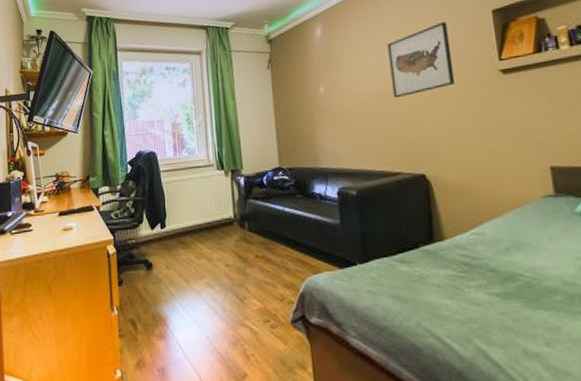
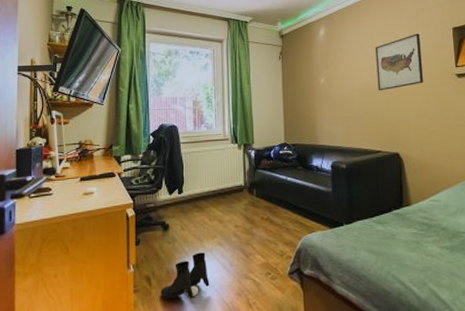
boots: none [147,295,201,347] -> present [160,252,210,300]

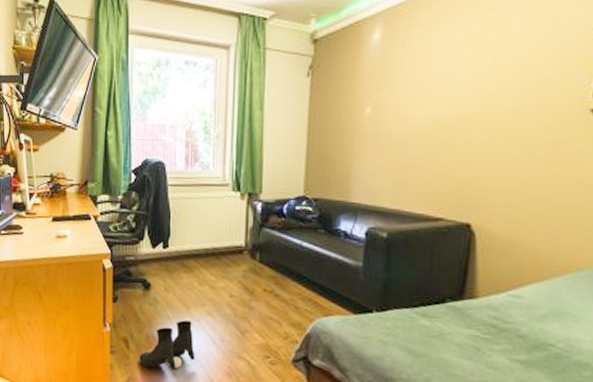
wall art: present [375,33,423,91] -> none [453,39,540,130]

